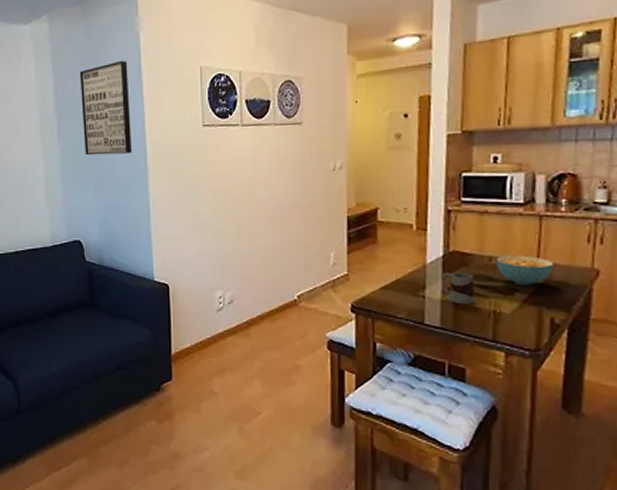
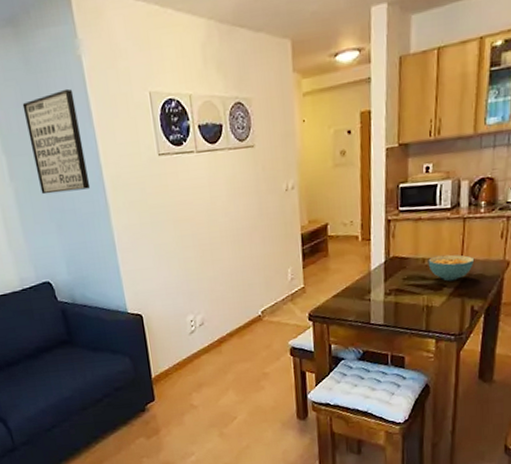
mug: present [441,272,476,304] -> none [384,274,412,303]

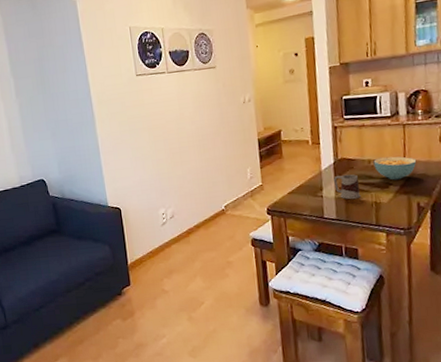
wall art: present [22,88,91,195] -> none [29,26,80,108]
mug: none [384,274,412,303] -> present [334,174,361,199]

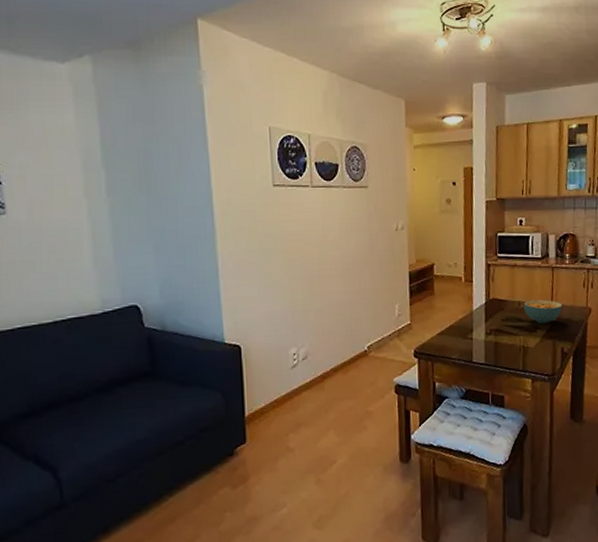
mug: present [334,174,361,199] -> none [484,315,510,343]

